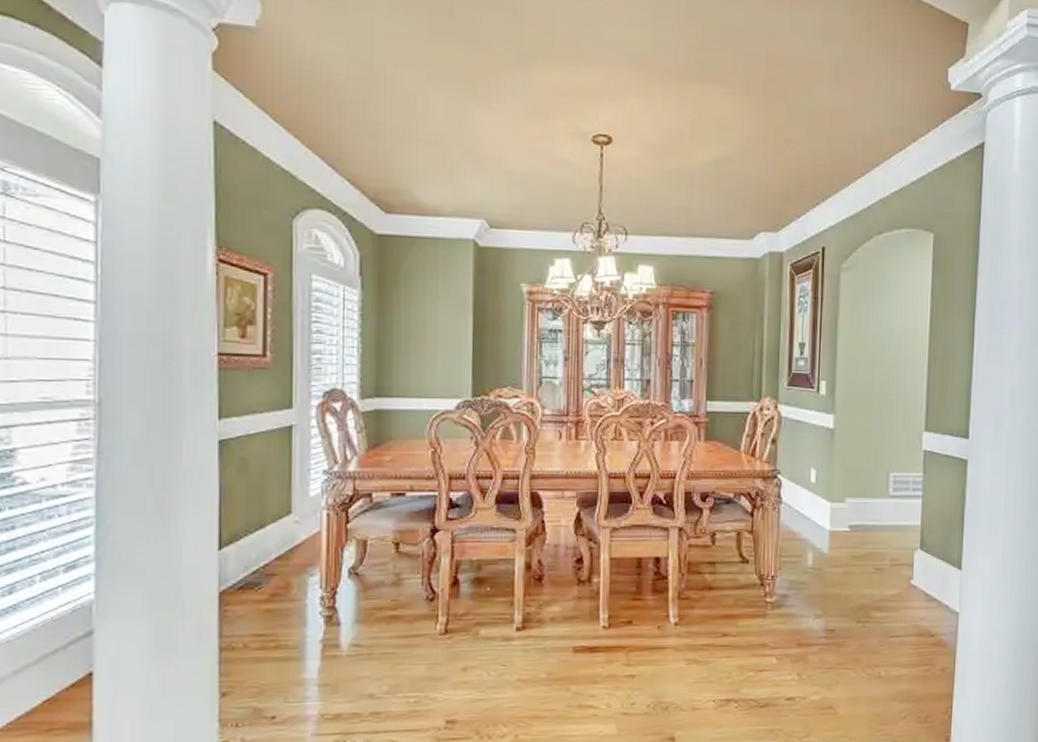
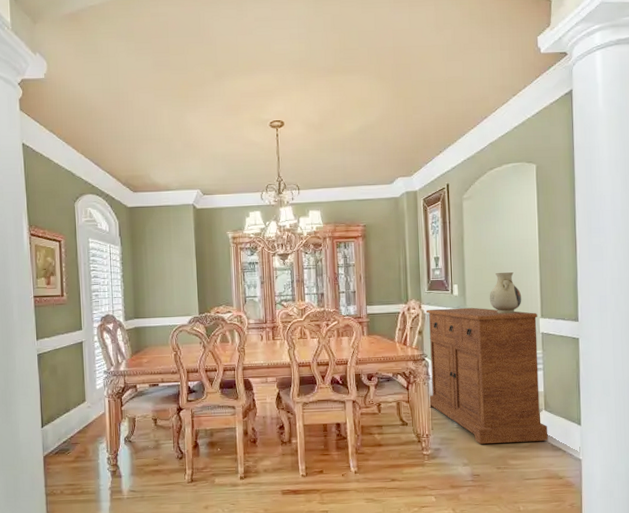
sideboard: none [777,411,922,590] -> present [426,307,548,444]
vase: none [863,370,904,424] -> present [489,272,522,314]

